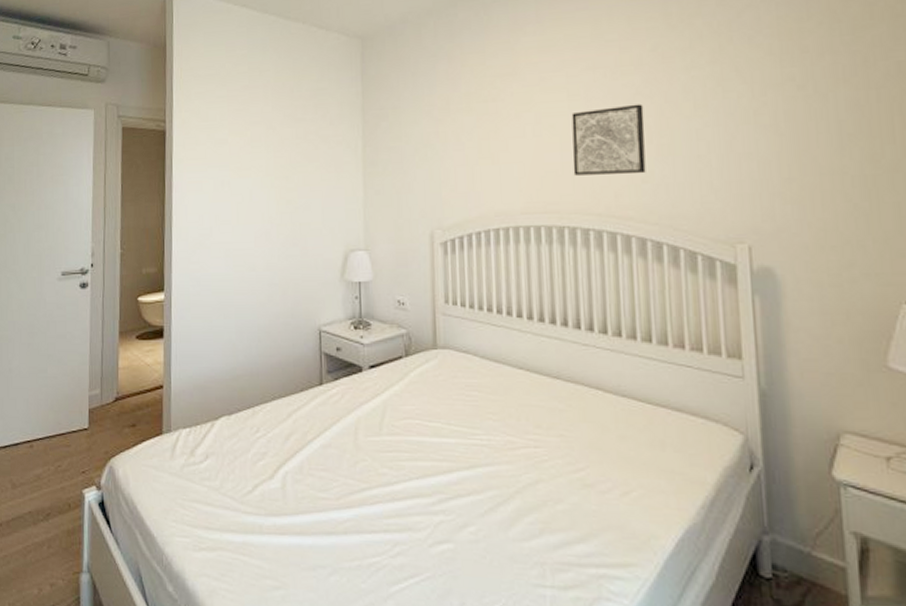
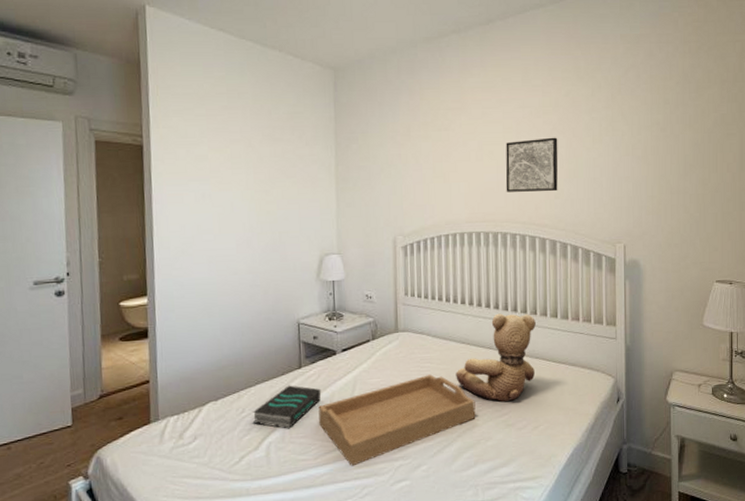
book: none [268,404,345,458] -> present [253,385,322,429]
serving tray: none [341,406,540,515] -> present [318,374,476,466]
teddy bear: none [511,332,622,452] -> present [456,313,536,402]

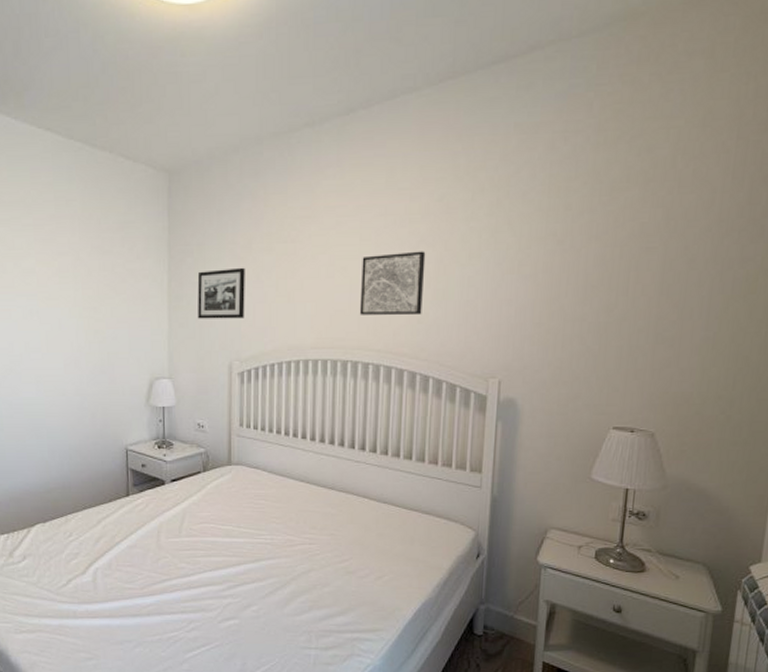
book: present [253,385,322,429] -> none [80,512,149,557]
serving tray: present [318,374,476,466] -> none [146,512,313,600]
picture frame: none [362,152,407,199] -> present [197,267,245,319]
teddy bear: present [456,313,536,402] -> none [292,451,386,547]

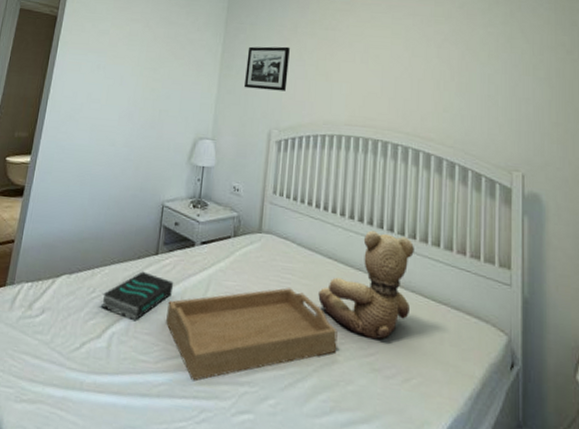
book: none [80,512,149,557] -> present [101,271,174,321]
serving tray: none [146,512,313,600] -> present [166,287,338,381]
teddy bear: none [292,451,386,547] -> present [318,230,414,339]
wall art: present [359,251,426,316] -> none [390,47,450,105]

